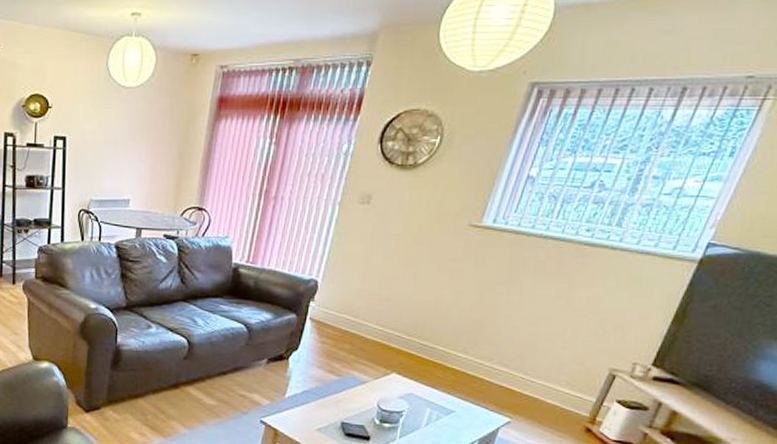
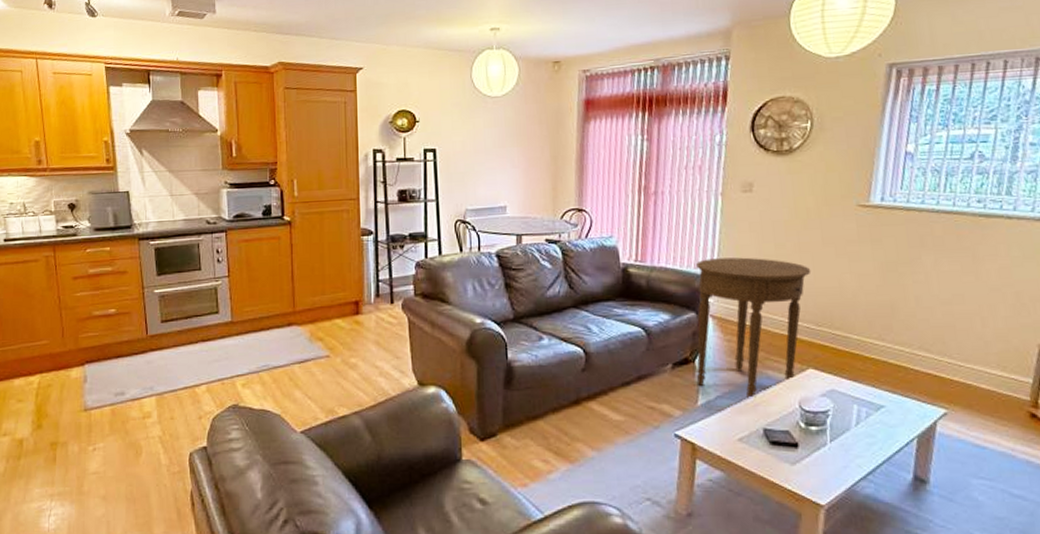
side table: none [287,265,412,395] -> present [696,257,812,398]

